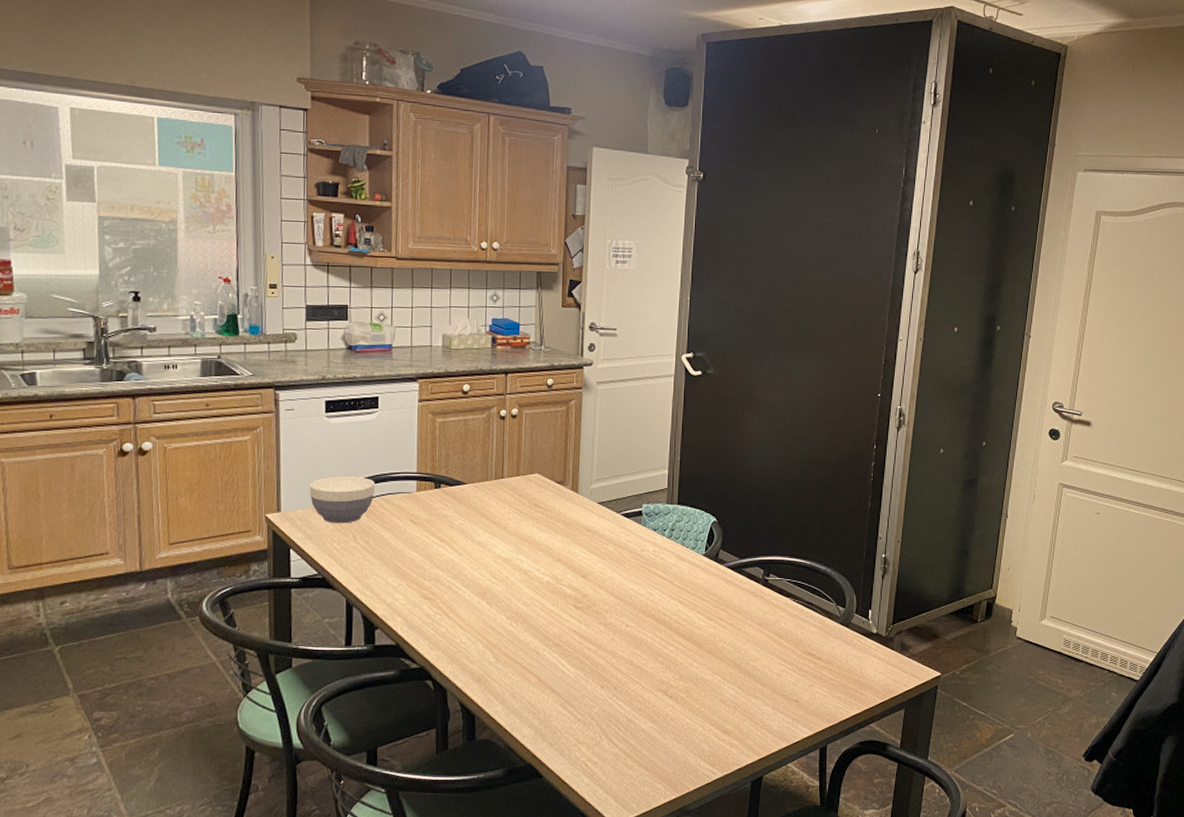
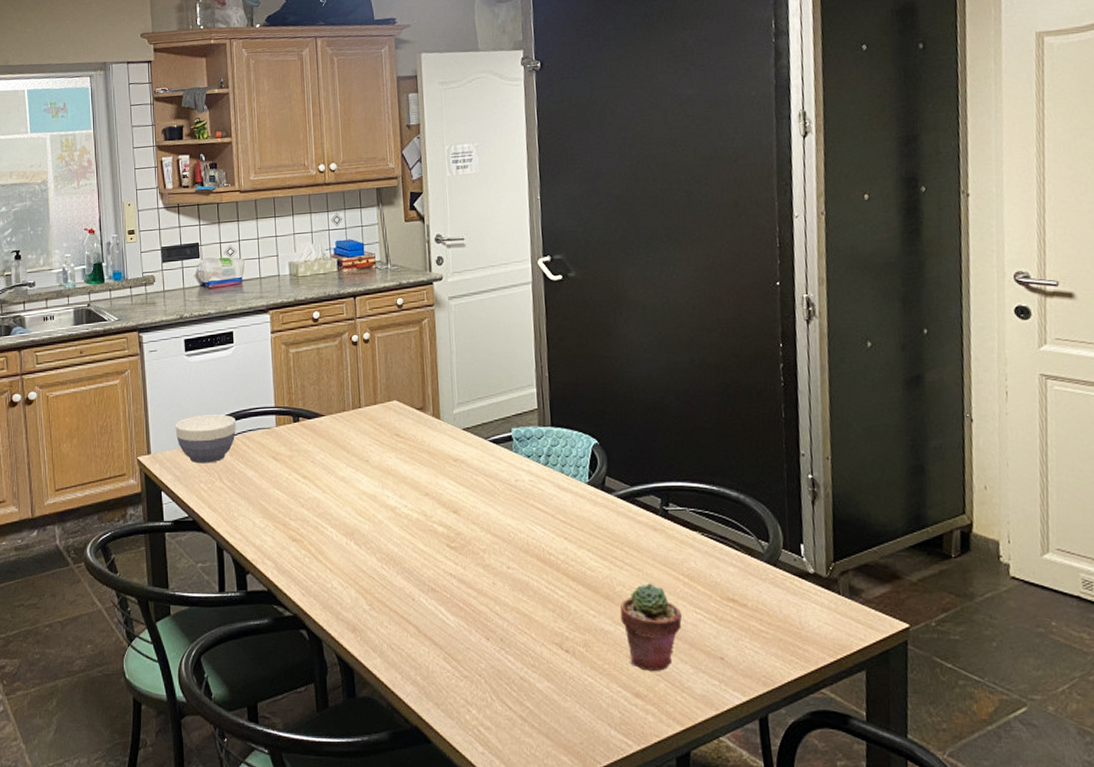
potted succulent: none [719,640,770,712] -> present [620,583,683,671]

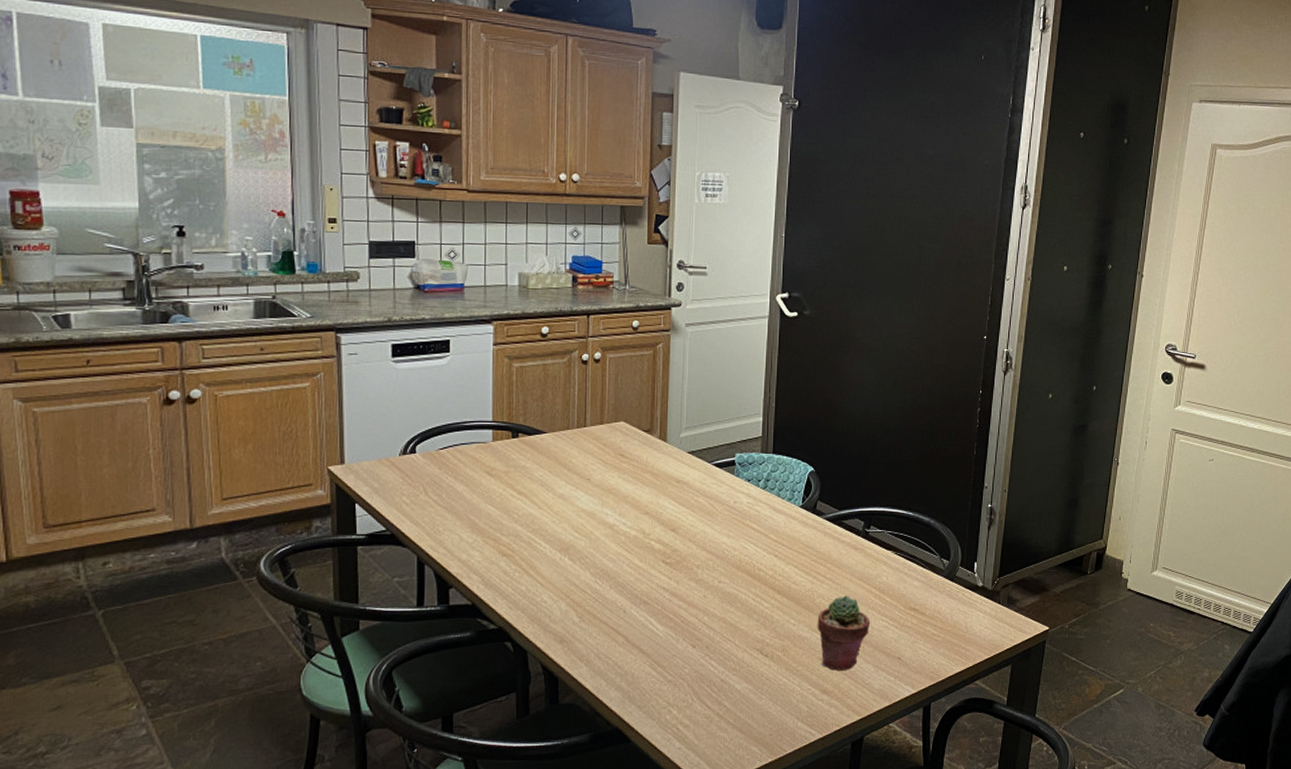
bowl: present [175,414,236,464] -> none [375,425,447,476]

